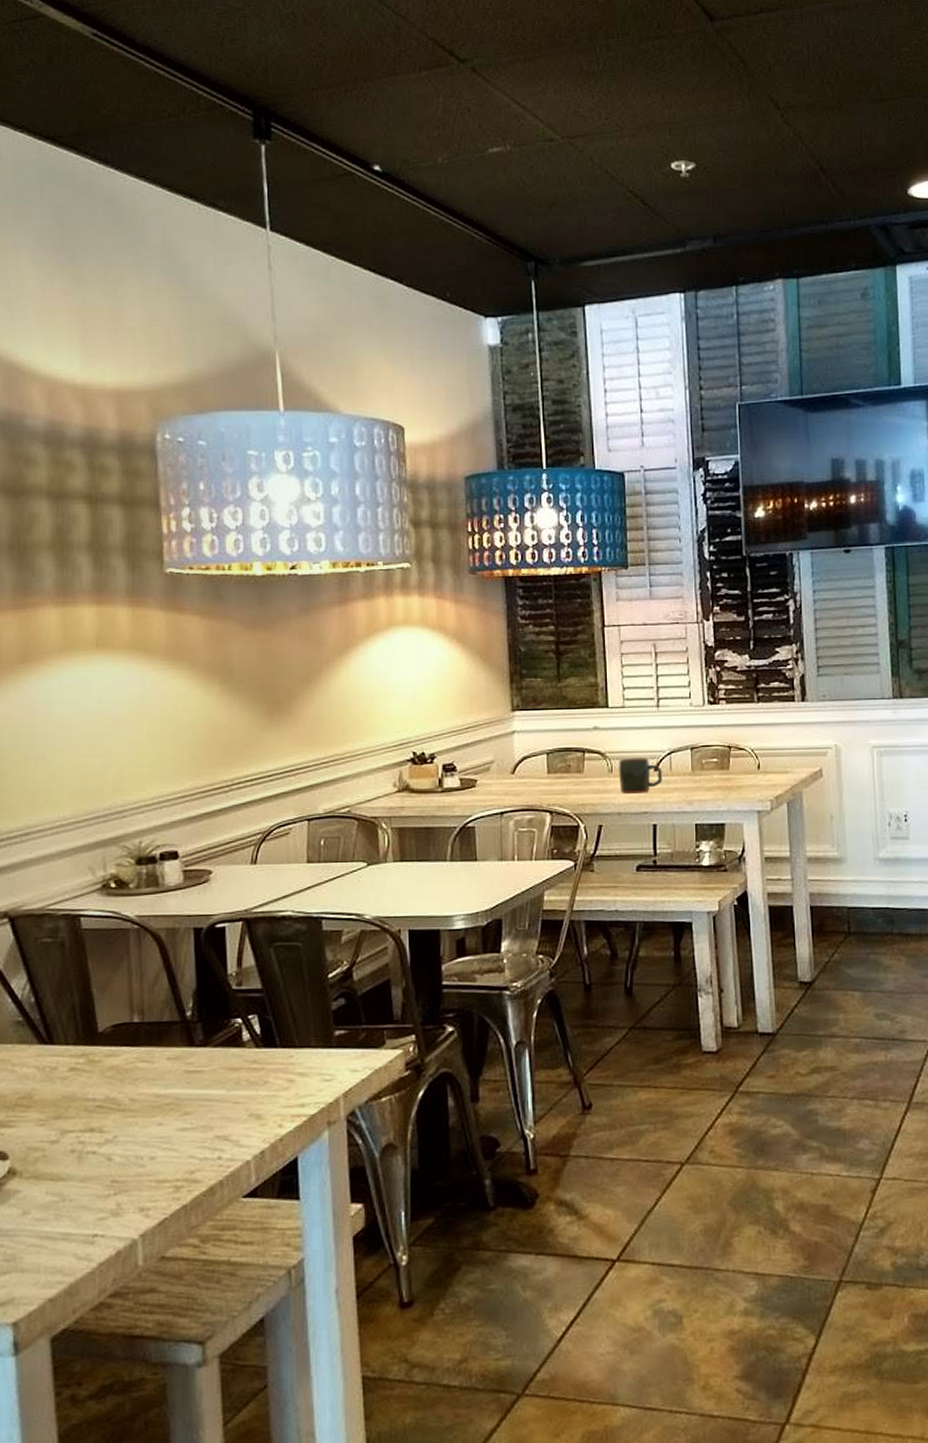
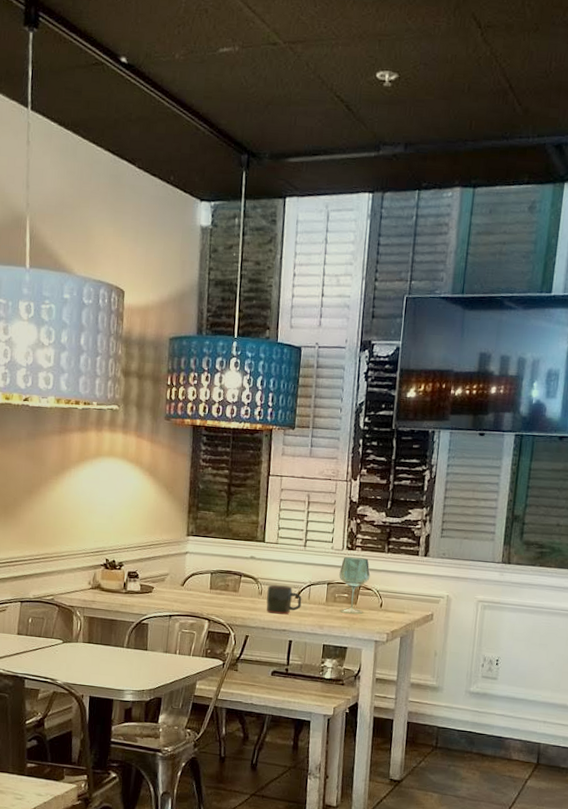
wine glass: none [703,712,741,782] -> present [339,557,371,615]

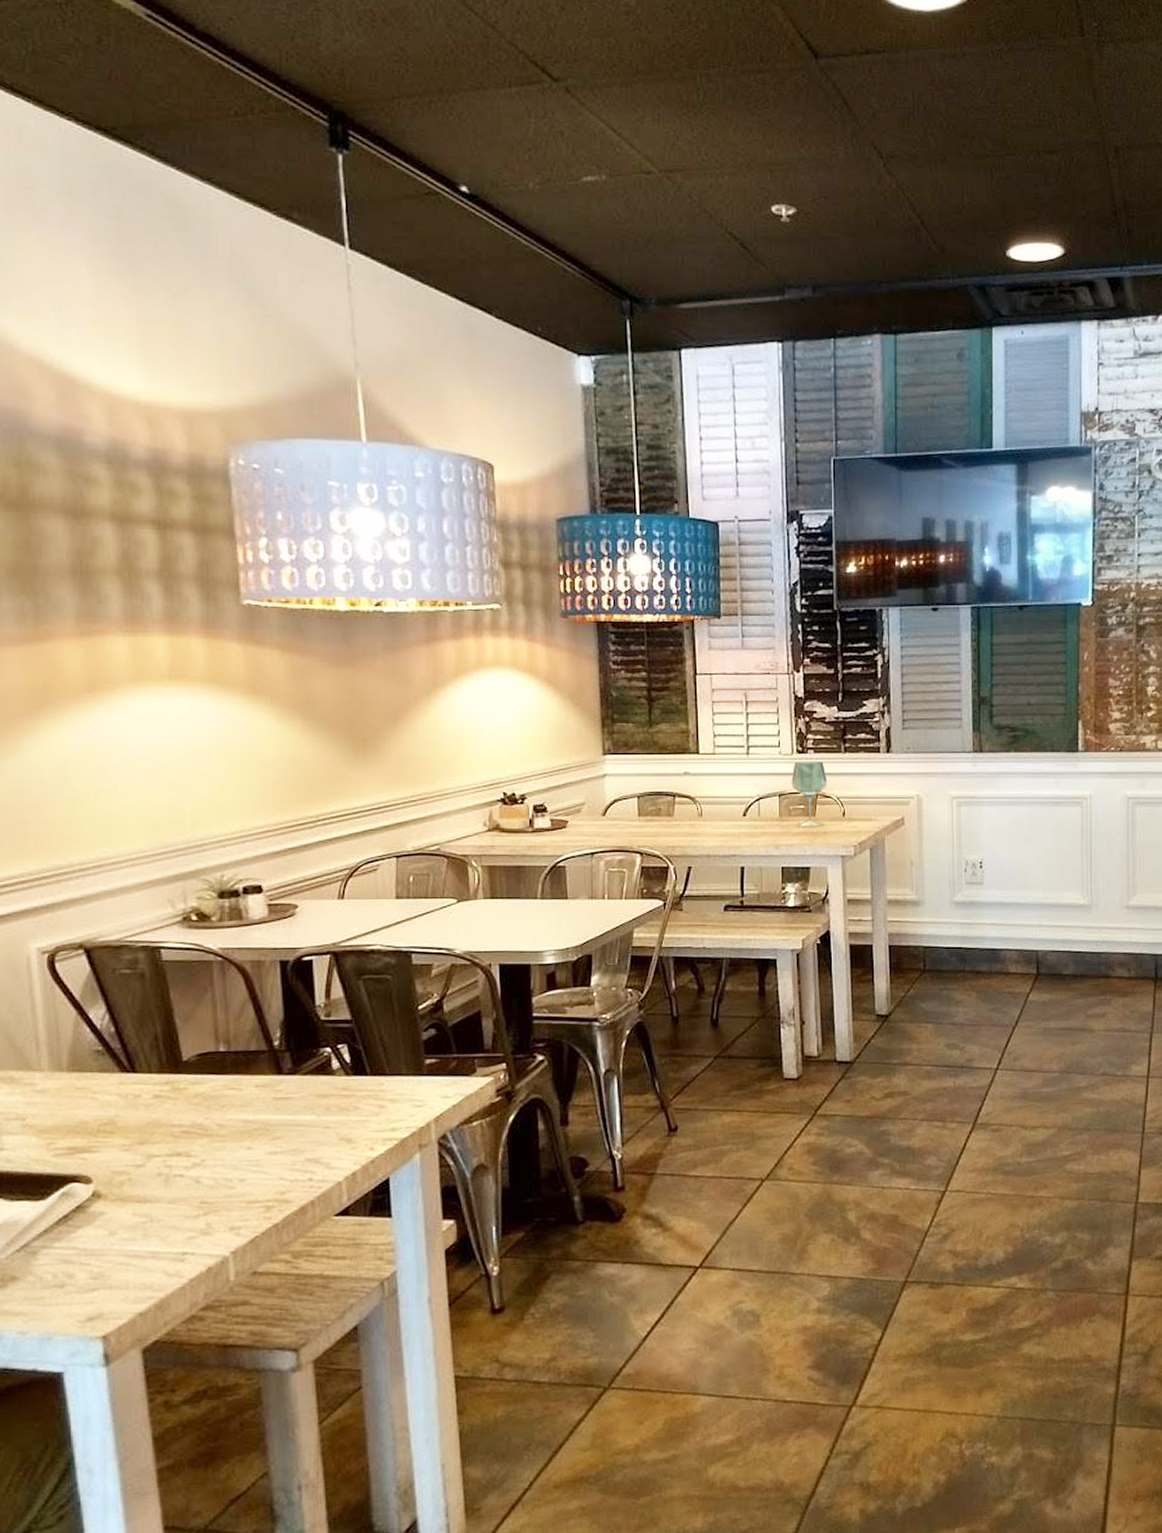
mug: present [266,585,302,614] -> none [707,803,751,837]

